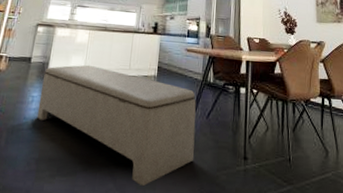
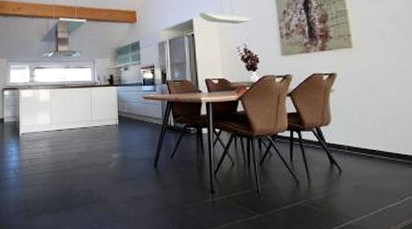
bench: present [37,65,196,187] -> none [17,120,163,220]

